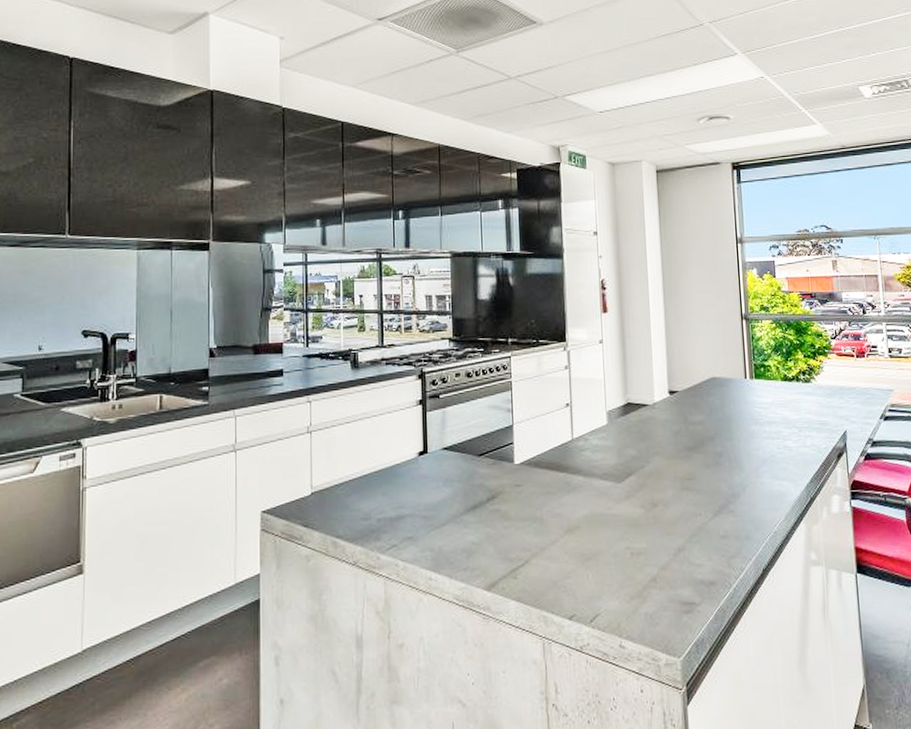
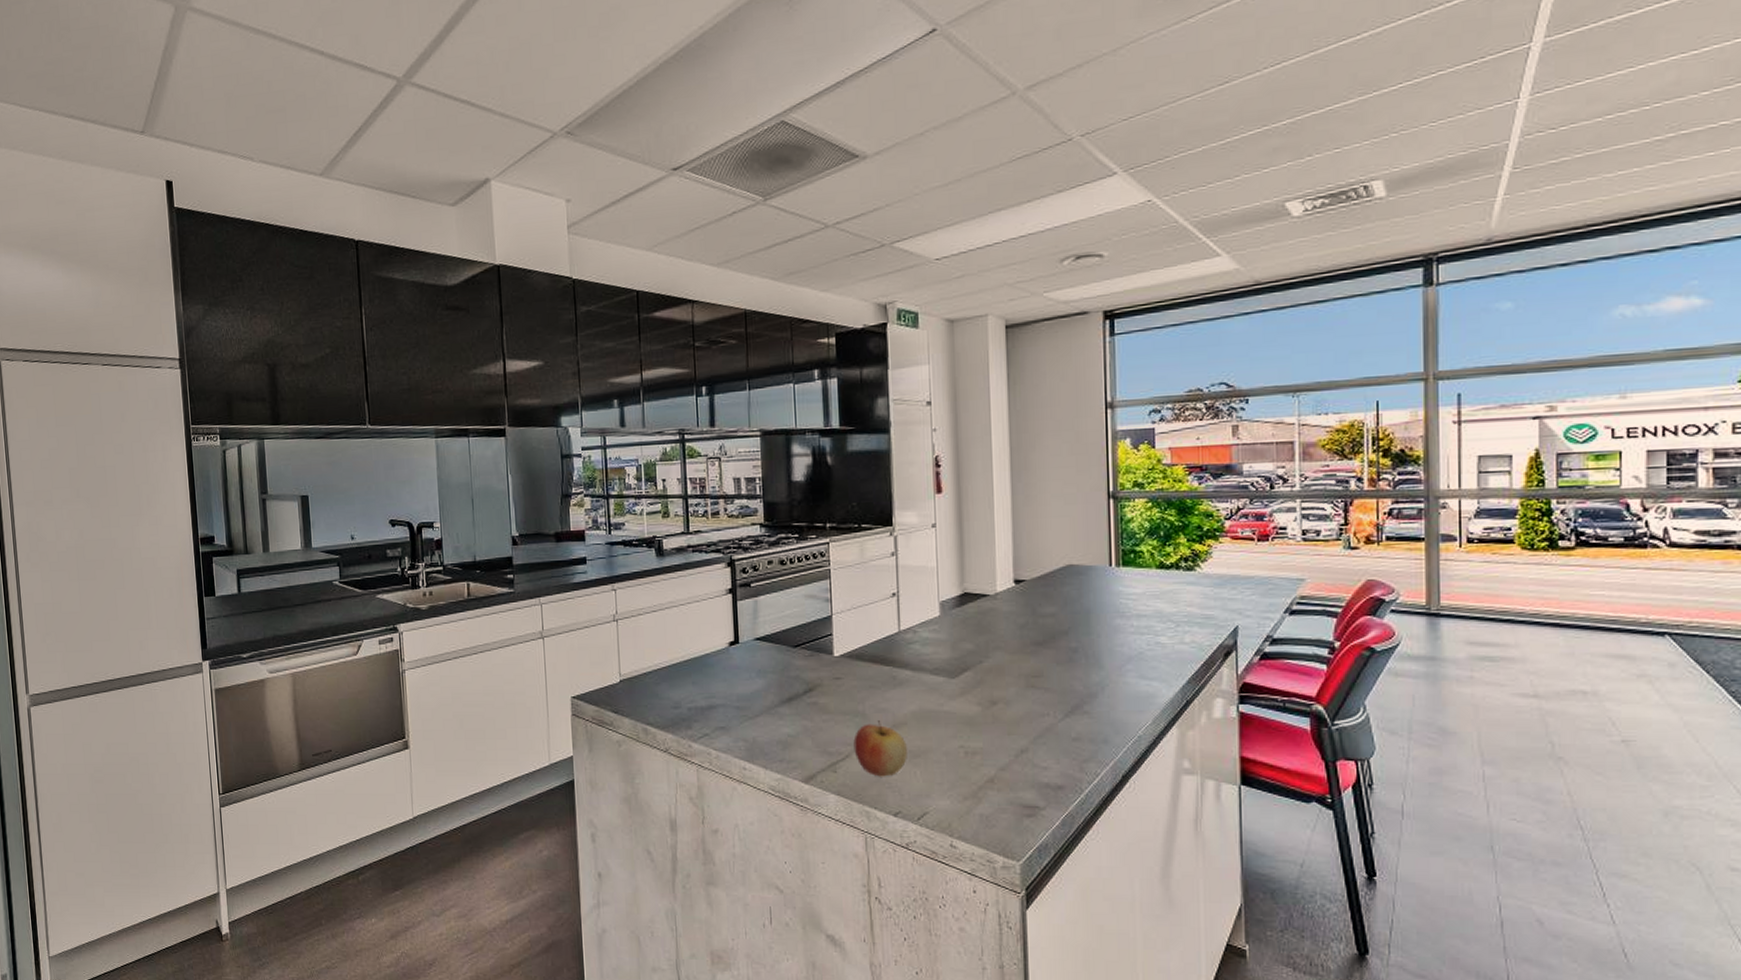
apple: none [532,525,580,581] -> present [853,721,907,777]

